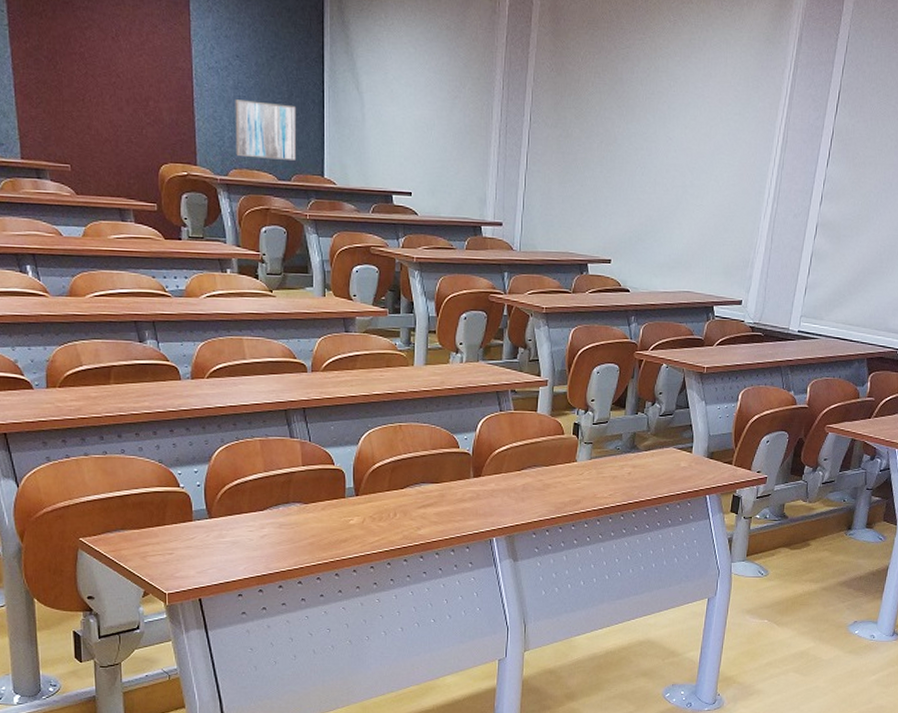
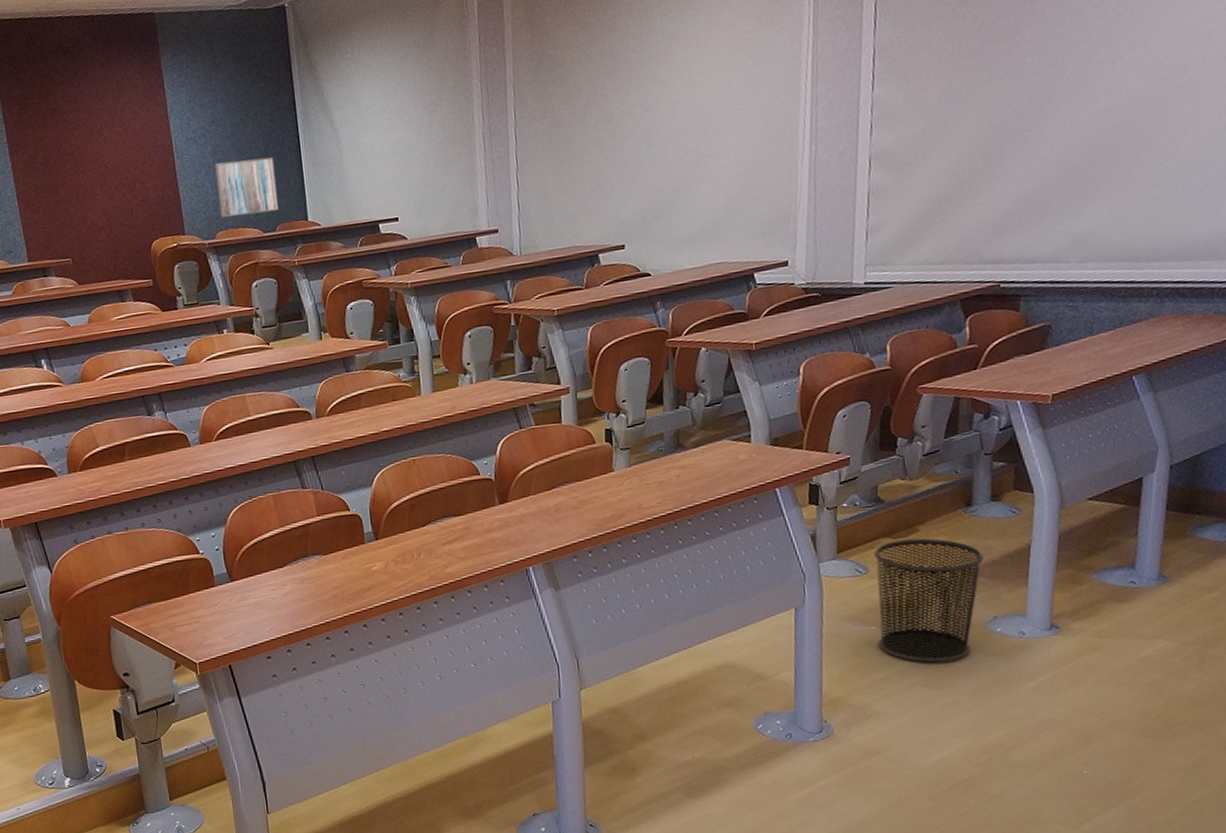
waste bin: none [768,551,855,655] -> present [874,538,985,664]

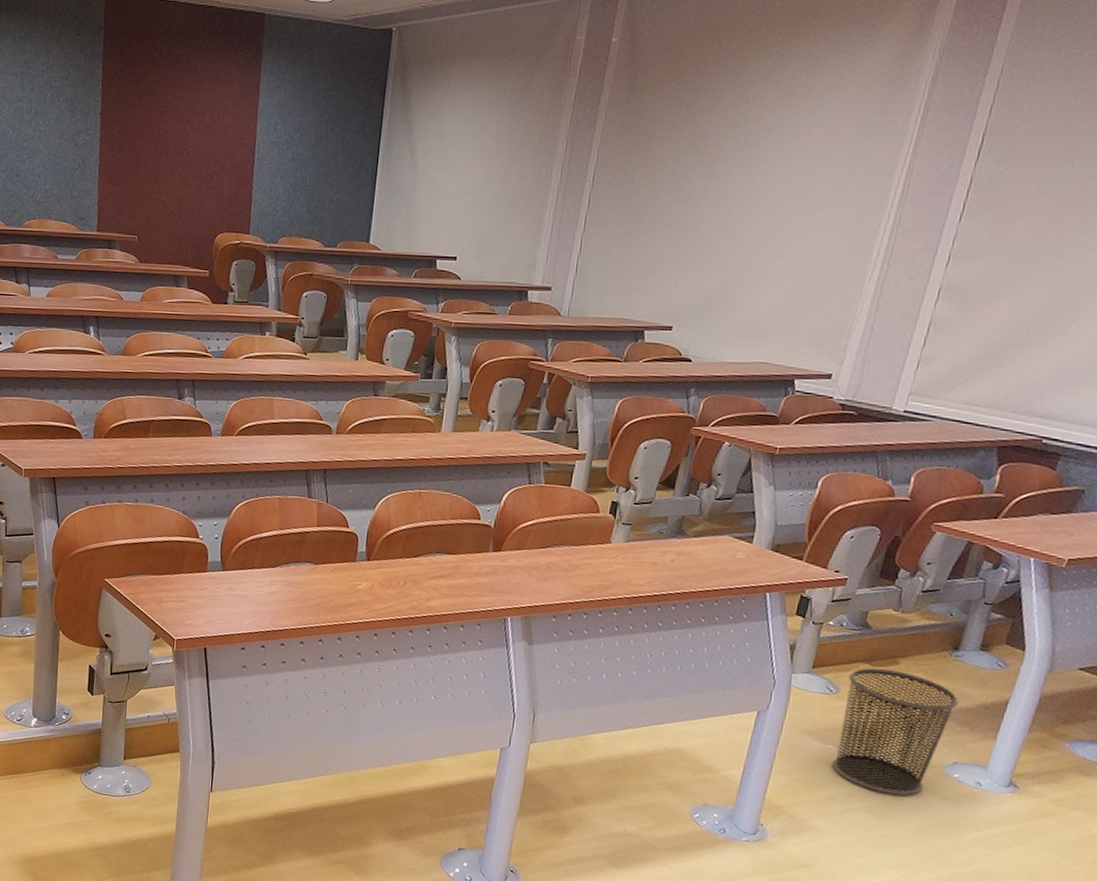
wall art: present [214,157,279,218] -> none [286,171,350,228]

